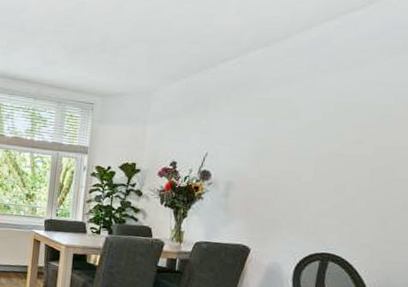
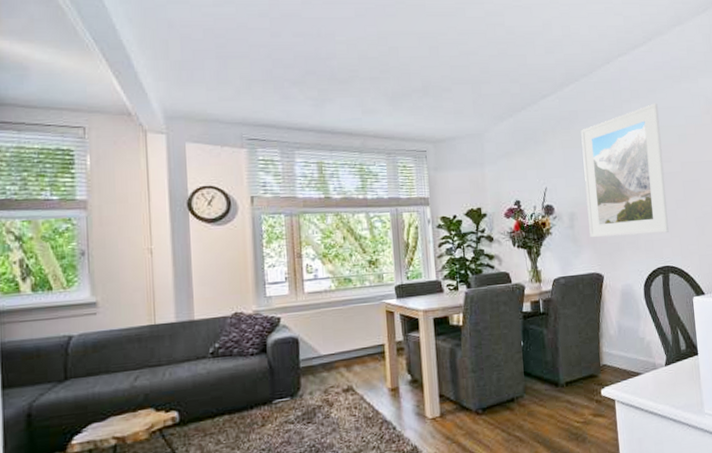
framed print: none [244,76,362,219] -> present [581,103,669,238]

